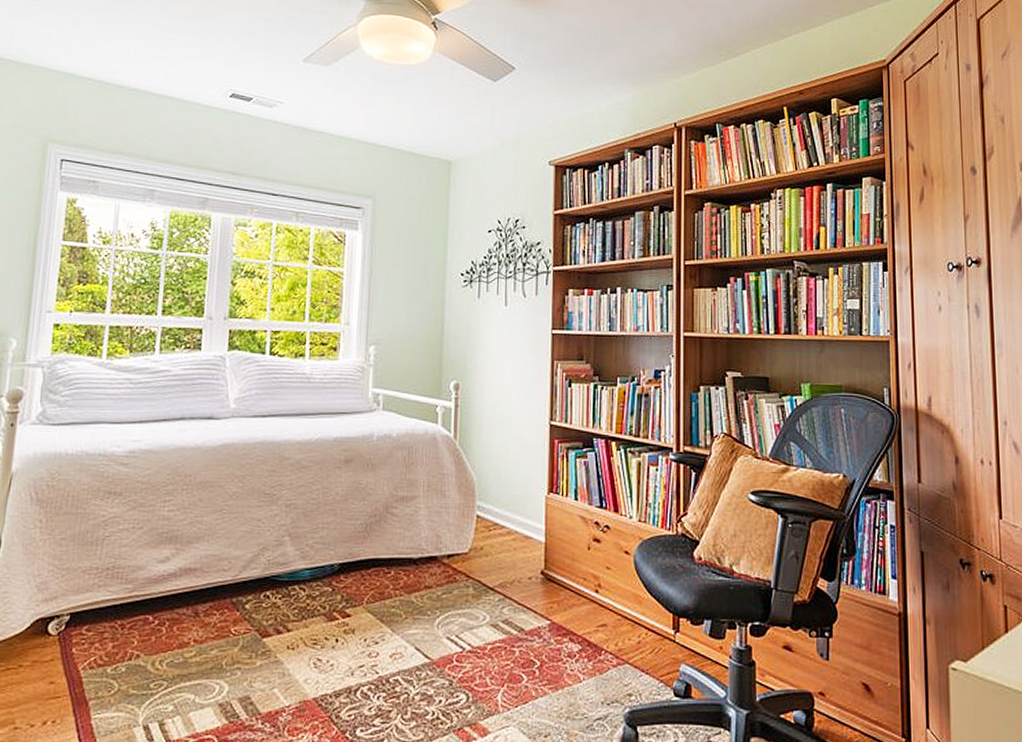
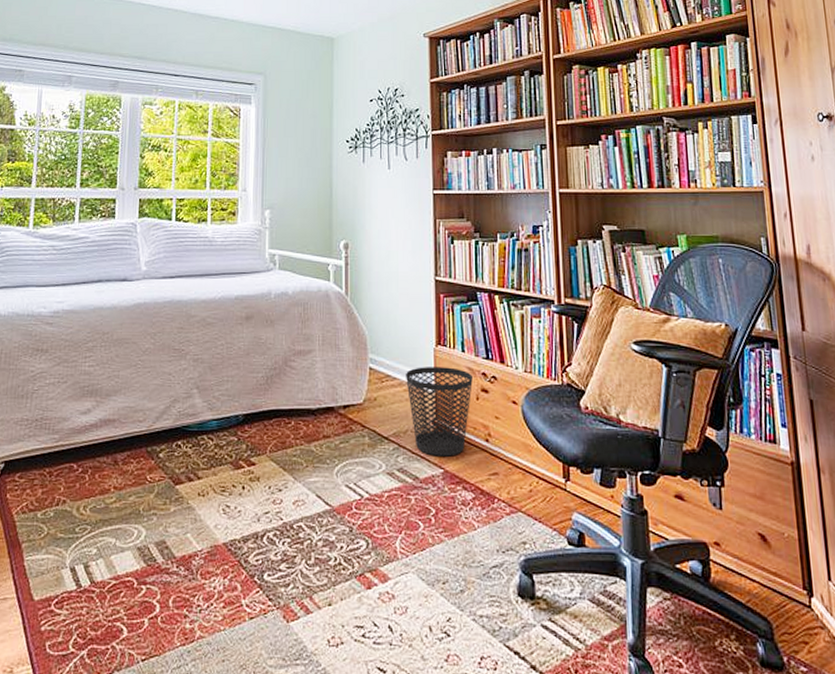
wastebasket: none [515,515,585,608] -> present [406,367,473,457]

